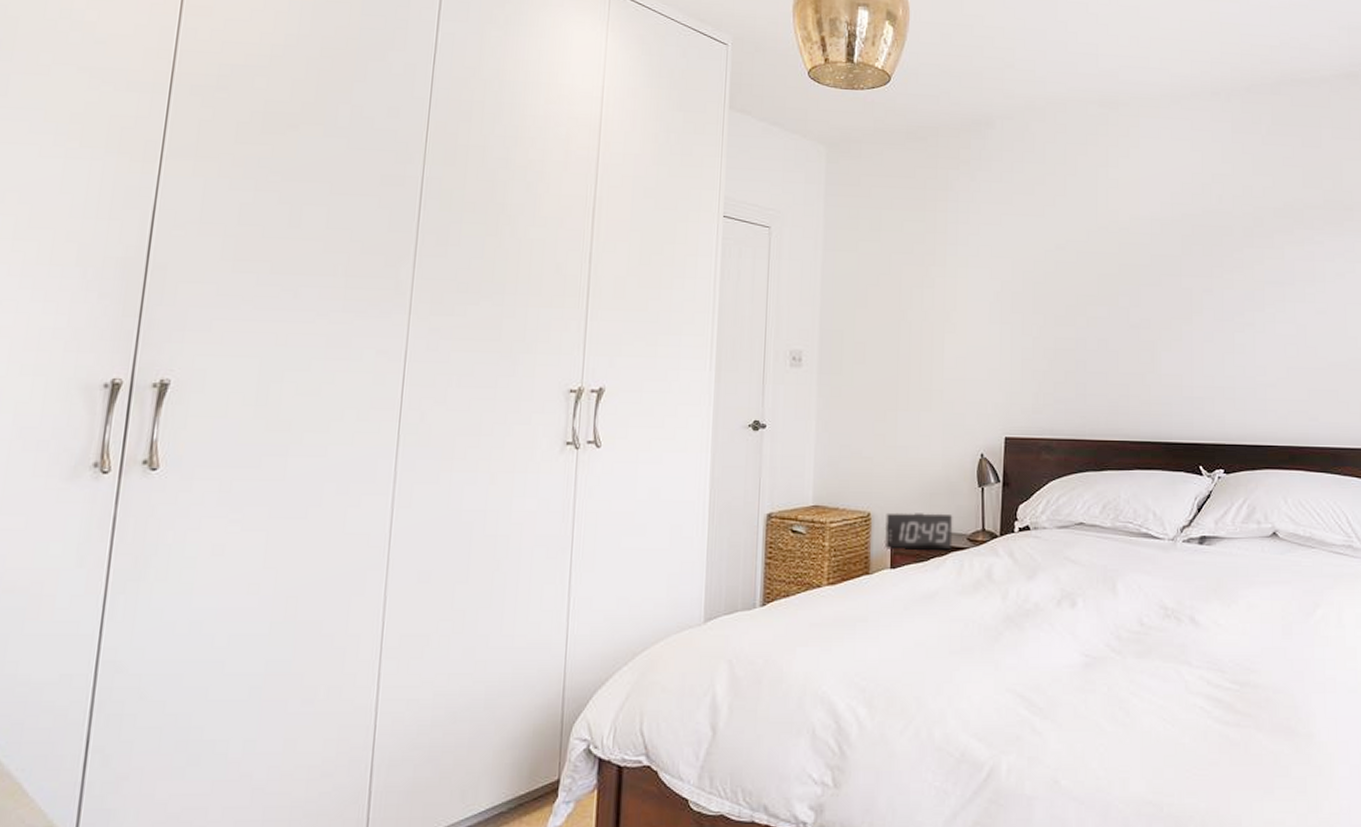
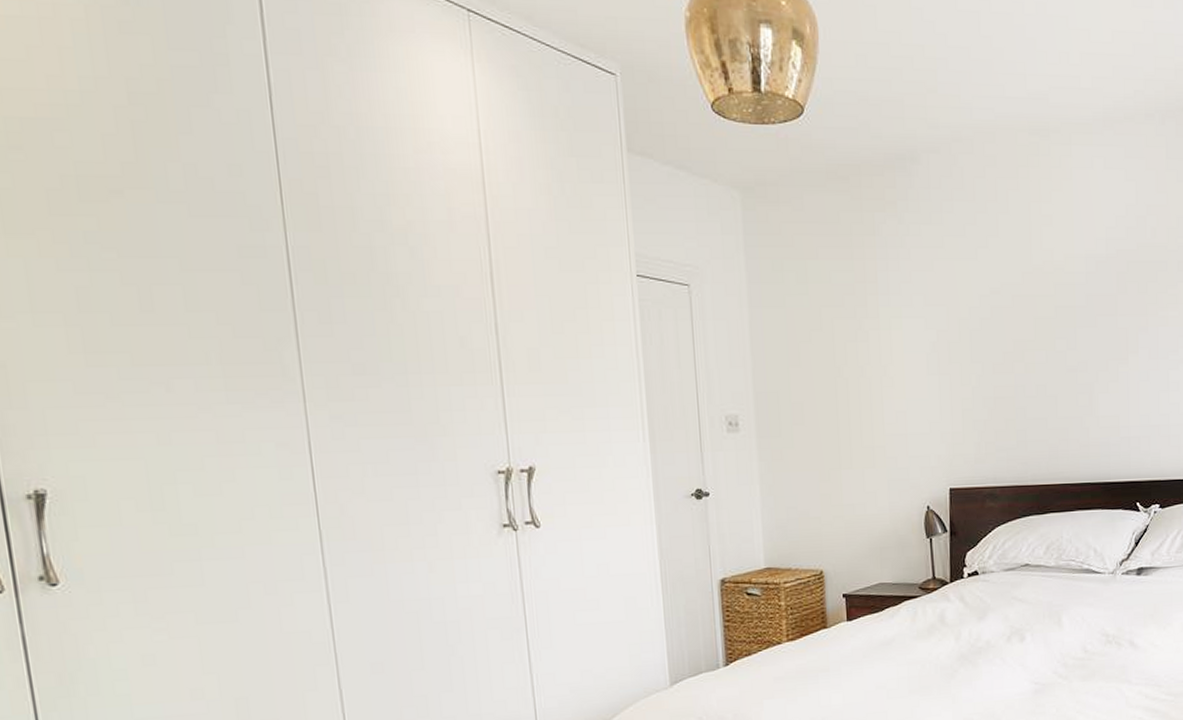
alarm clock: present [884,512,953,550] -> none [838,565,905,604]

